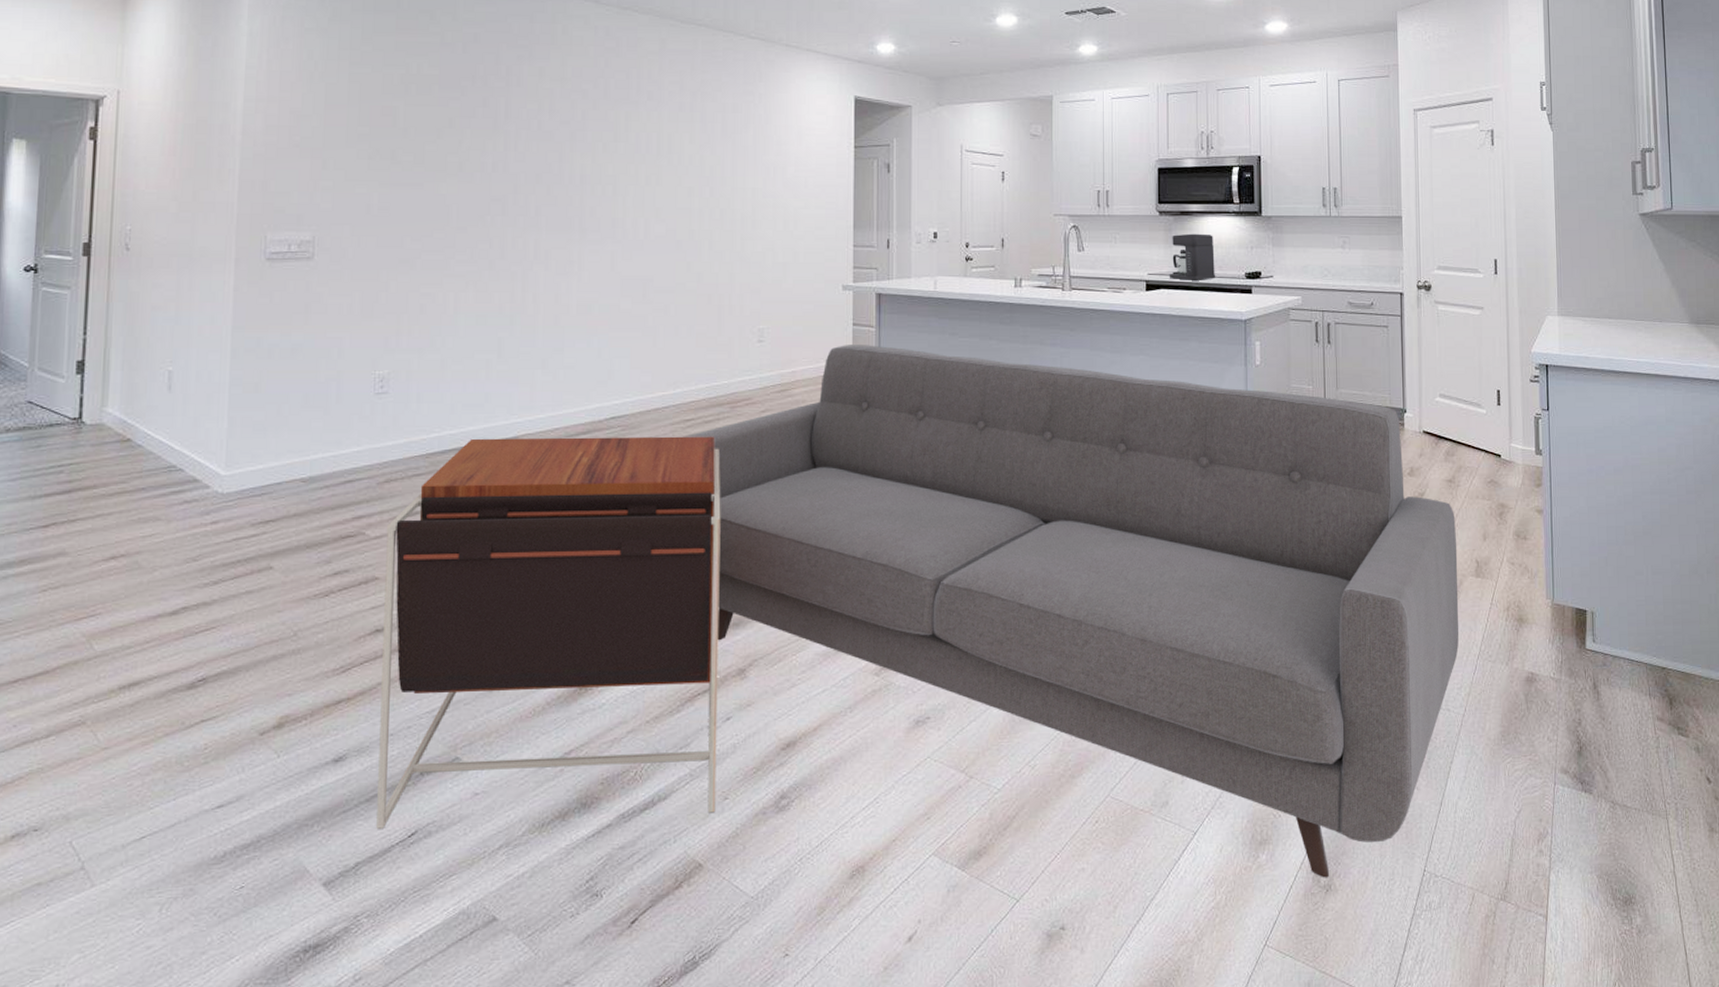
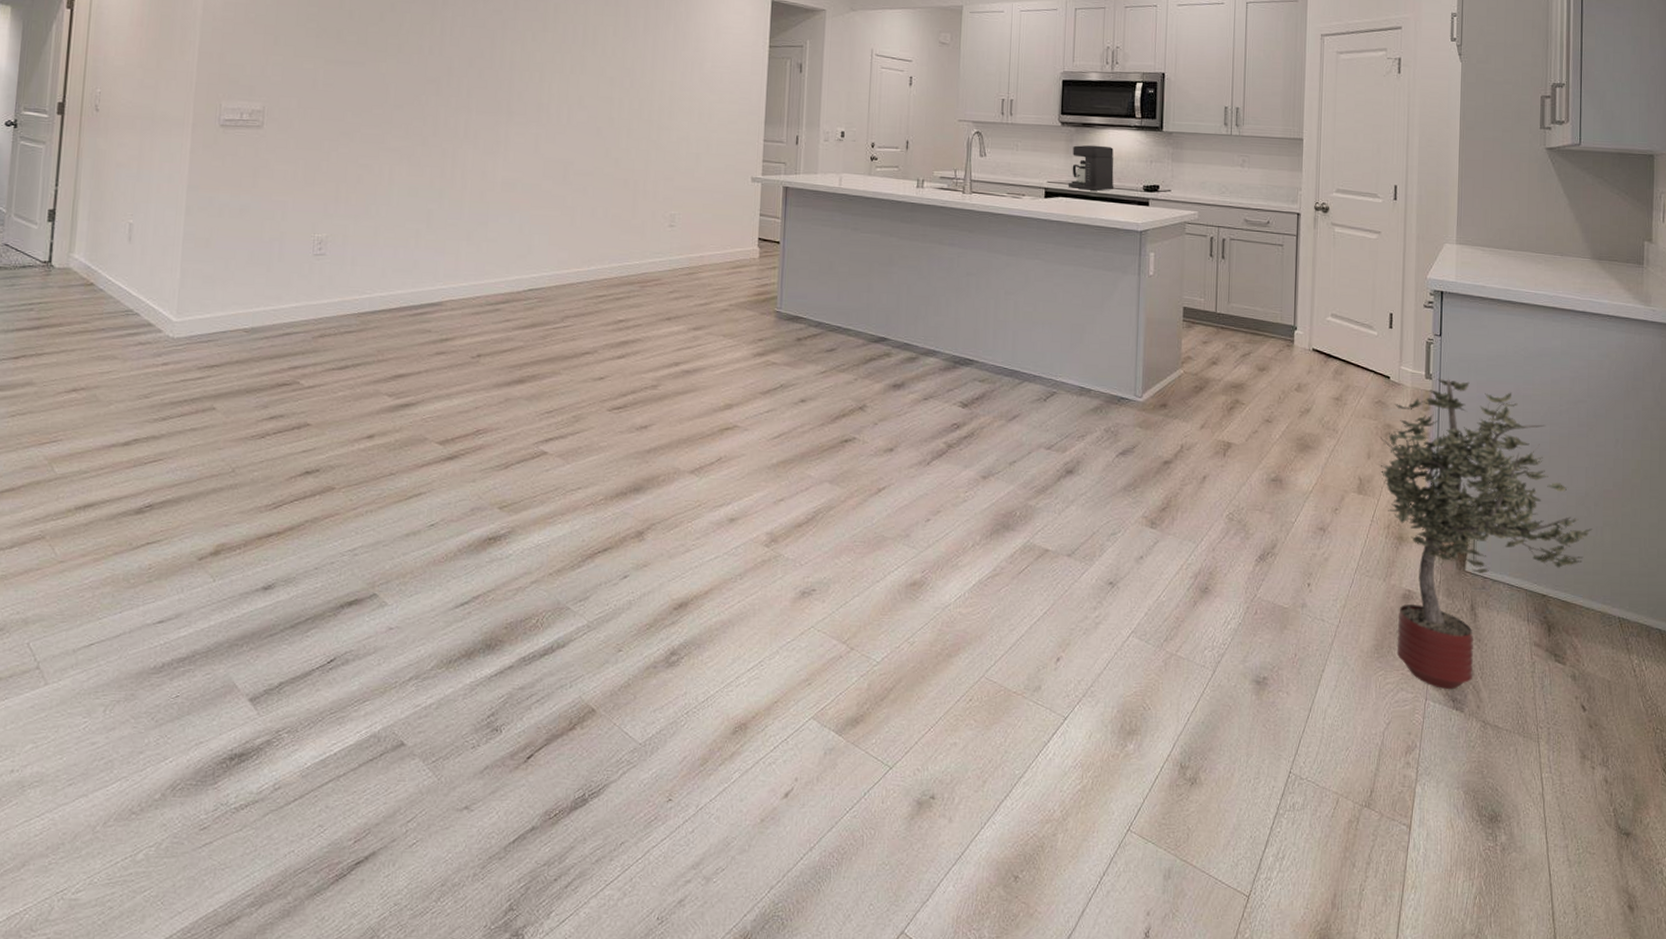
side table: present [376,436,721,829] -> none [299,301,628,663]
sofa: present [683,345,1459,878] -> none [595,234,1341,772]
potted tree: none [1495,453,1706,771] -> present [1379,378,1592,689]

